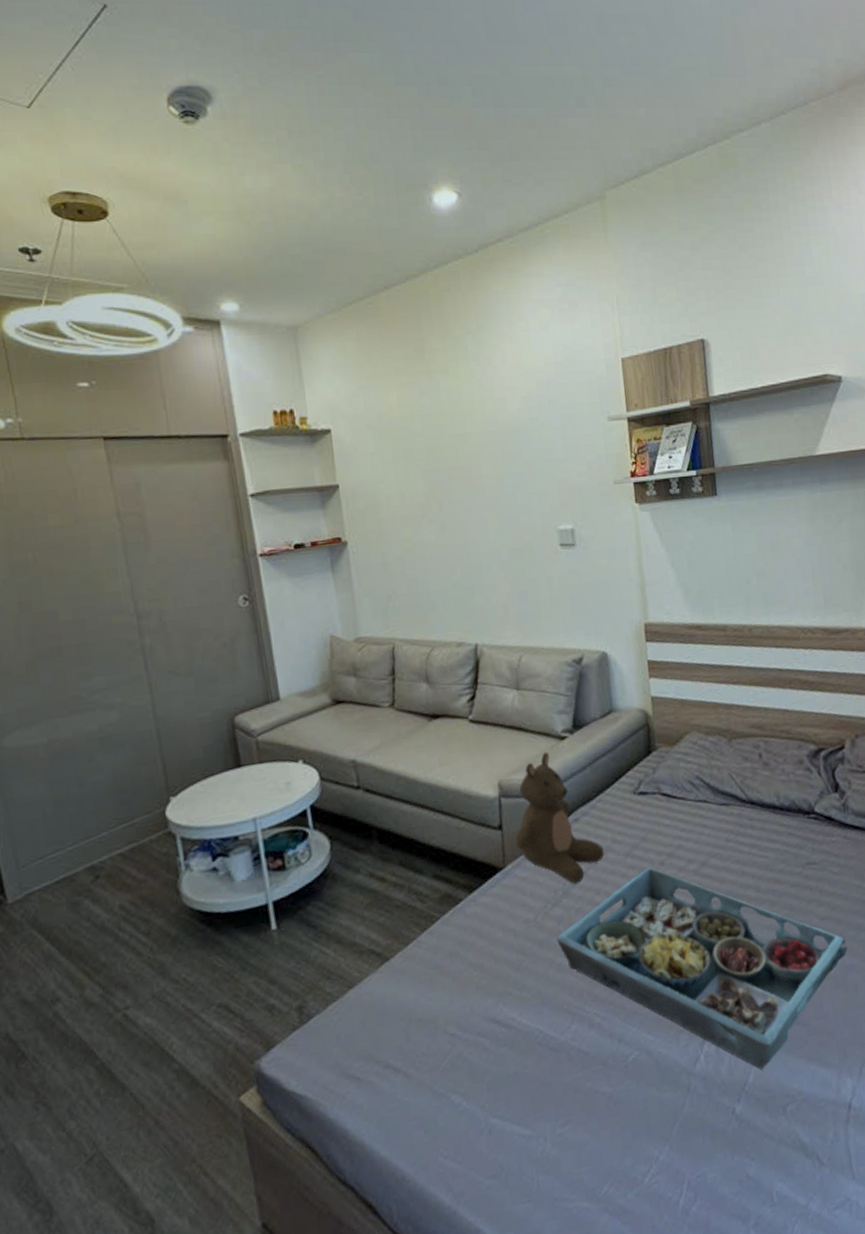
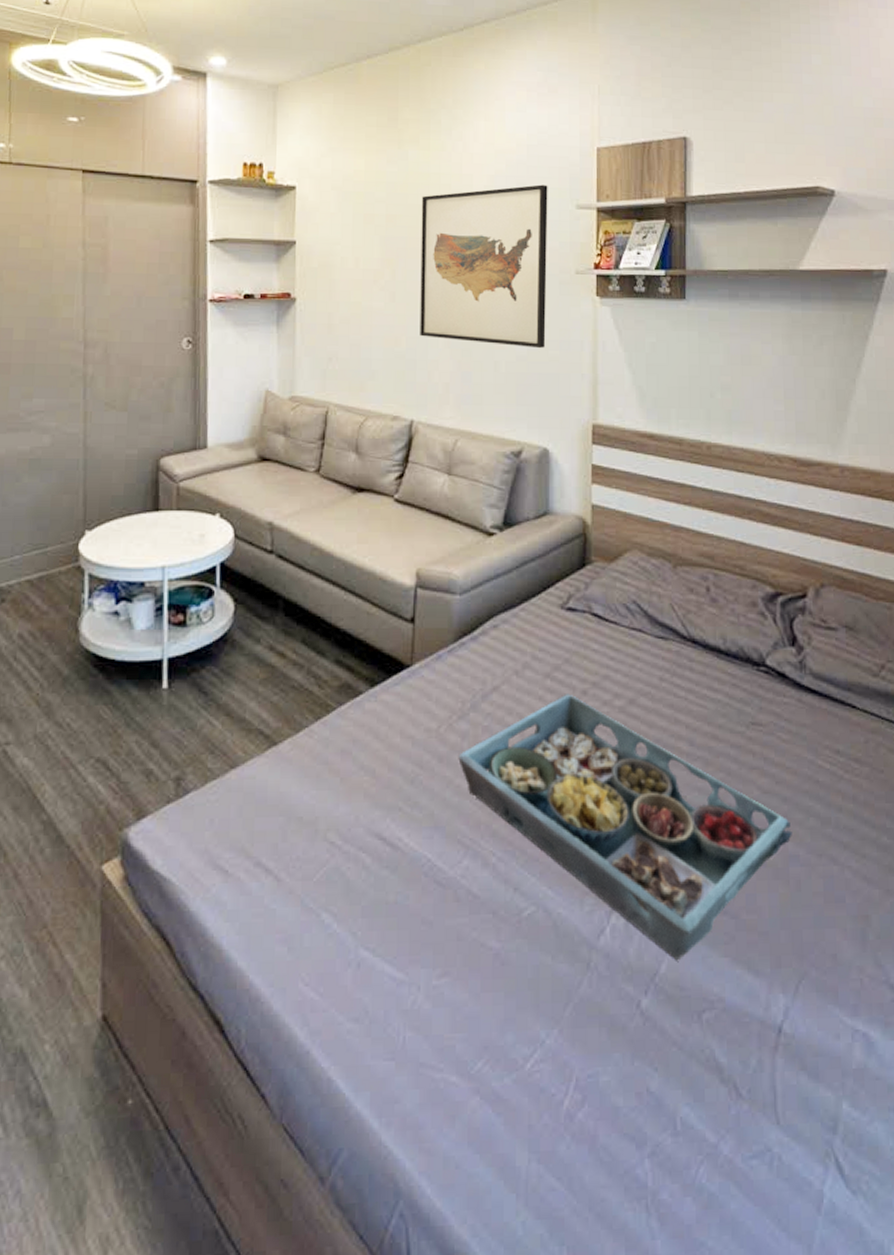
wall art: none [458,400,593,563] -> present [420,184,548,348]
stuffed bear: present [515,751,604,884] -> none [427,546,522,698]

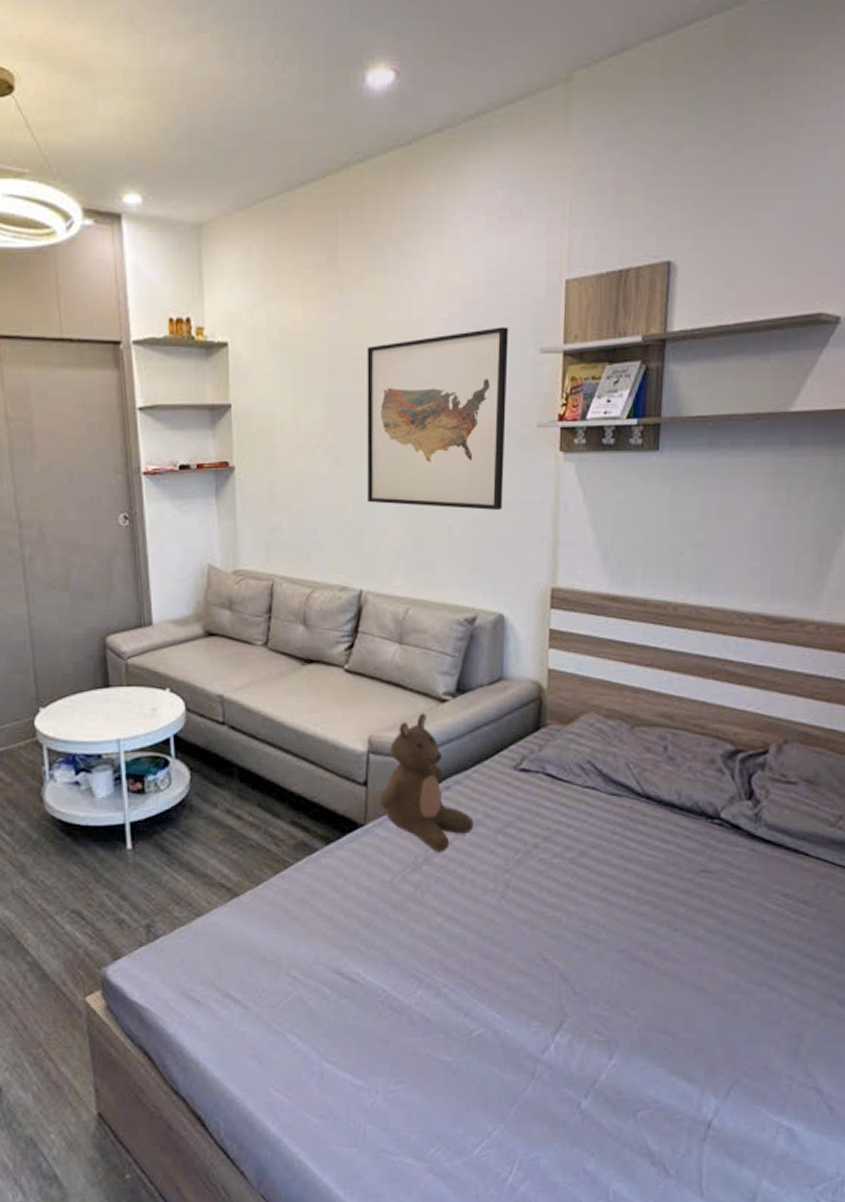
stuffed bear: none [427,546,522,698] -> present [380,713,474,852]
serving tray: present [458,694,792,961] -> none [412,847,735,1071]

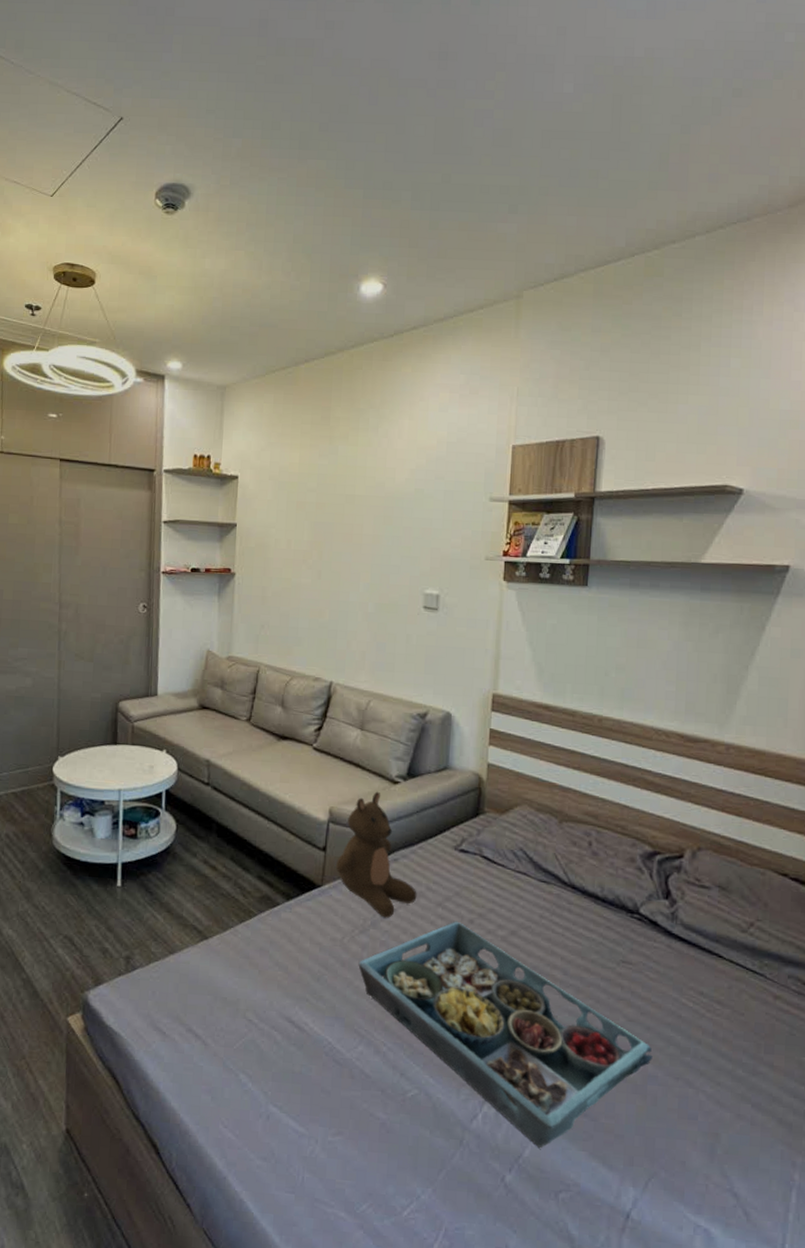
wall art: present [367,327,509,510] -> none [341,478,464,625]
serving tray: none [412,847,735,1071] -> present [358,921,653,1149]

